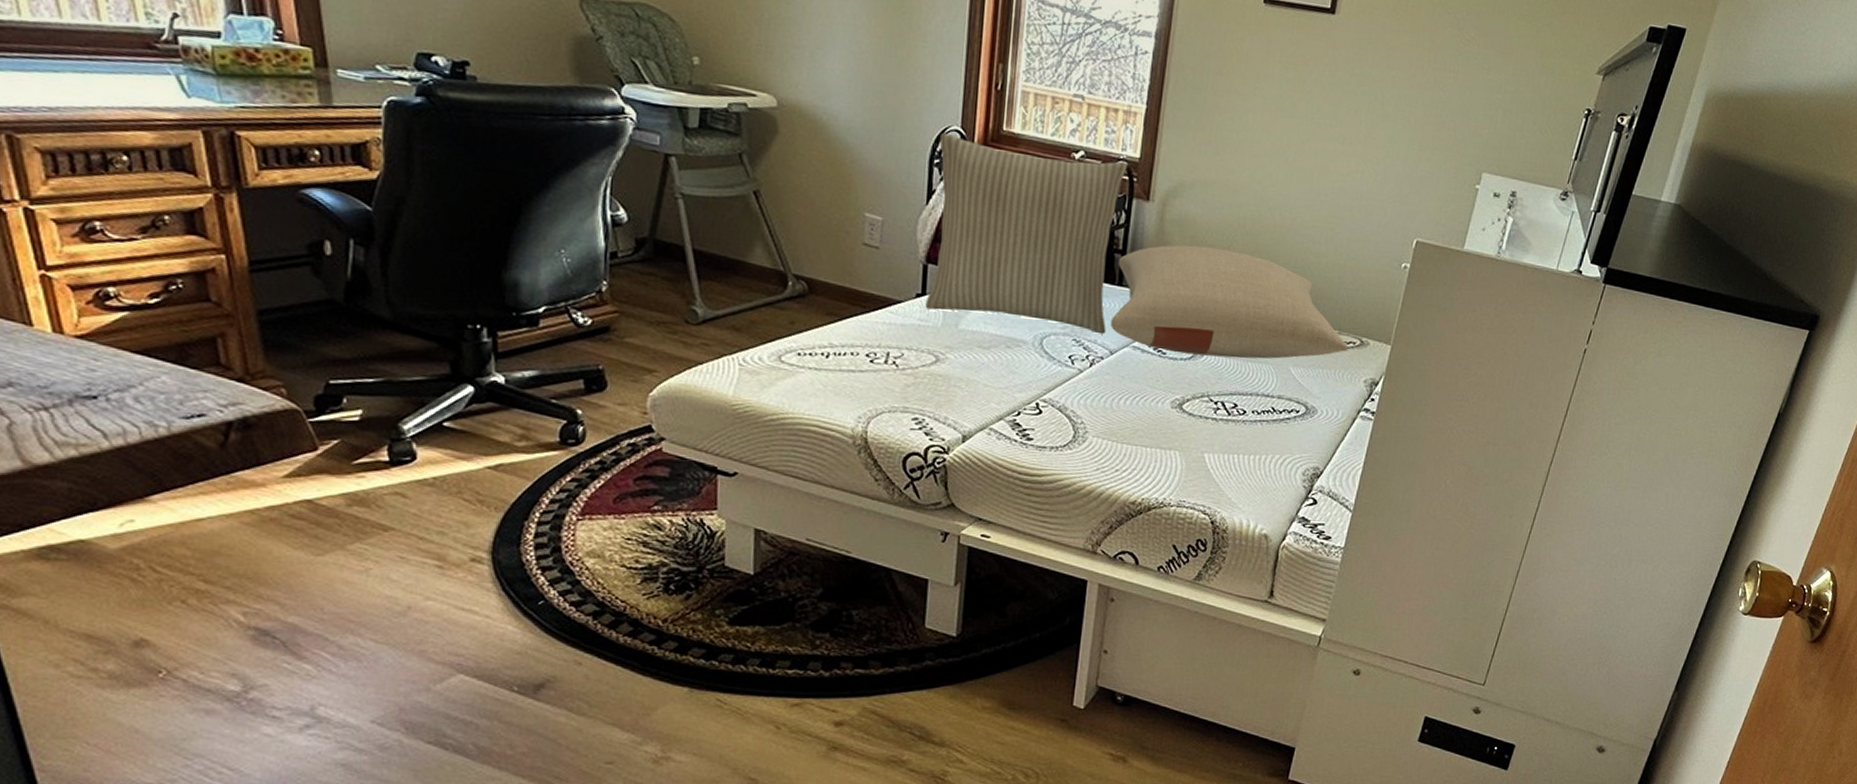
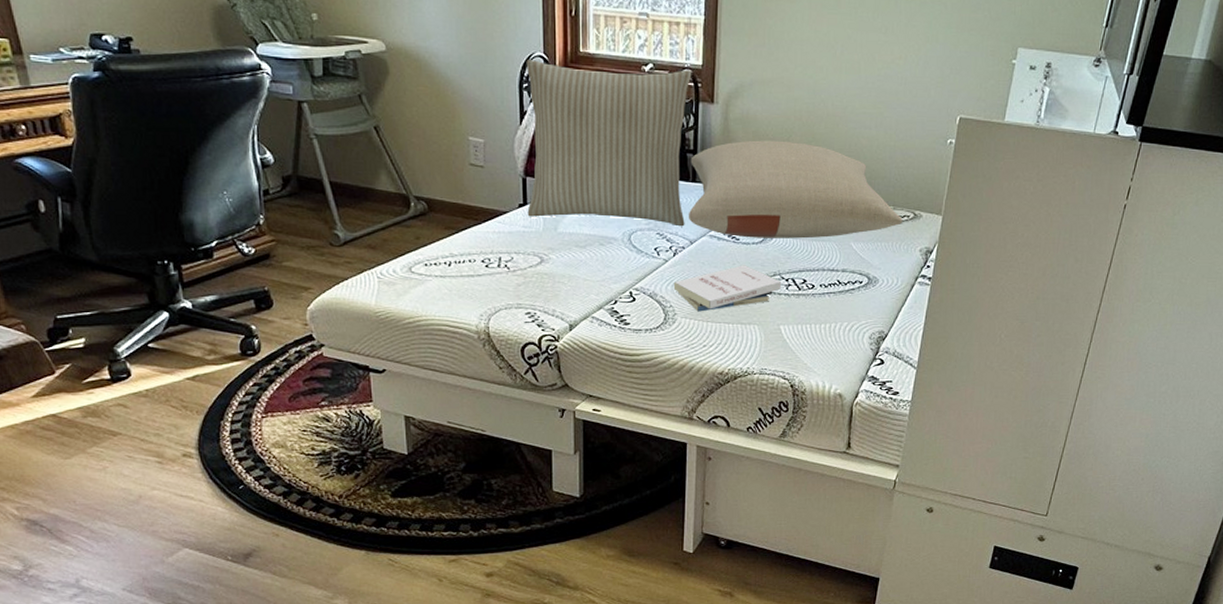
books: none [1086,382,1210,432] -> present [673,265,782,312]

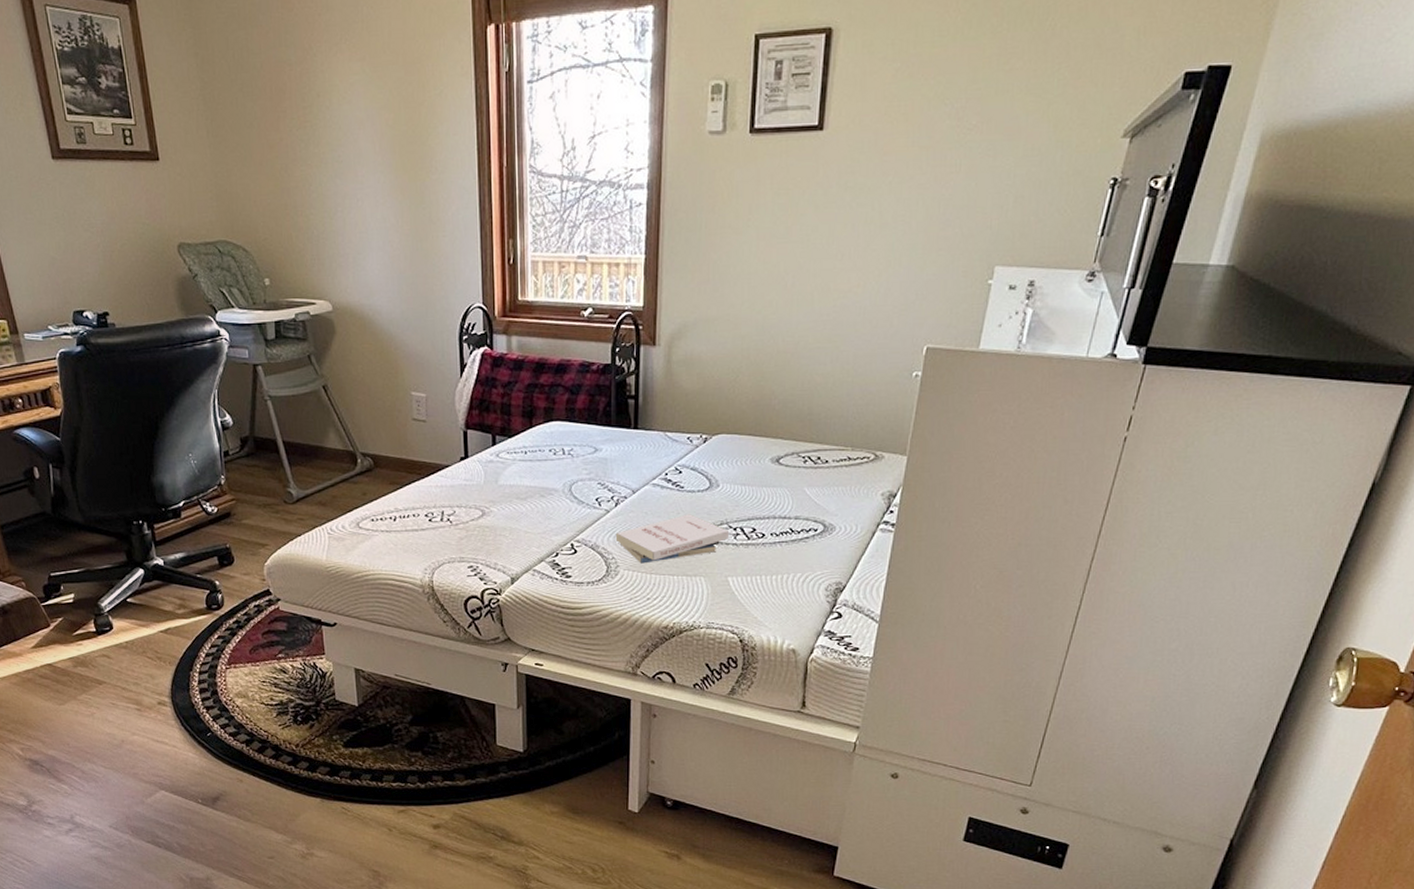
pillow: present [526,60,692,227] -> none [465,311,633,476]
pillow: present [689,140,903,239] -> none [631,381,863,486]

